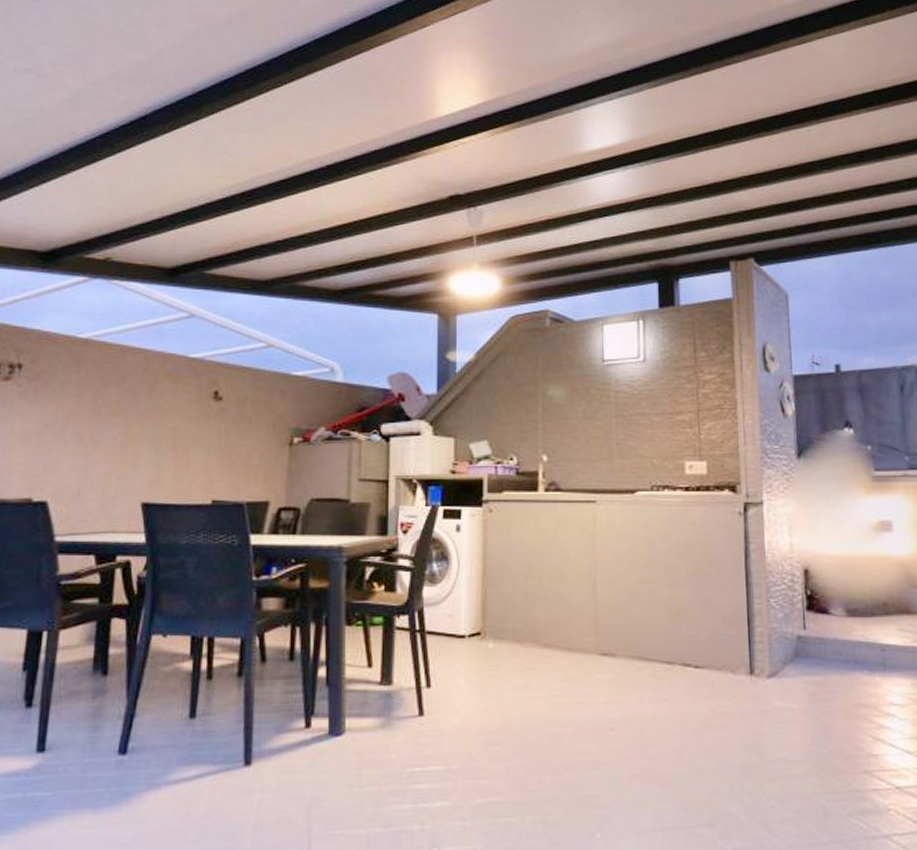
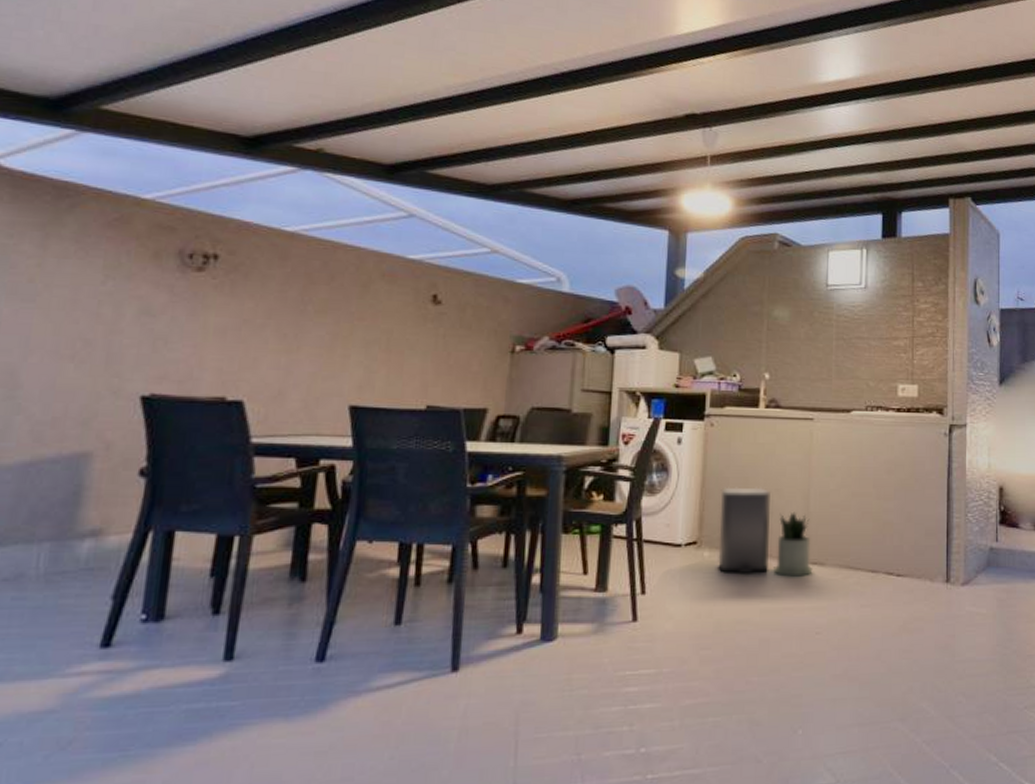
pedal bin: none [503,574,556,666] -> present [718,487,770,573]
planter: none [562,599,603,669] -> present [774,511,813,577]

